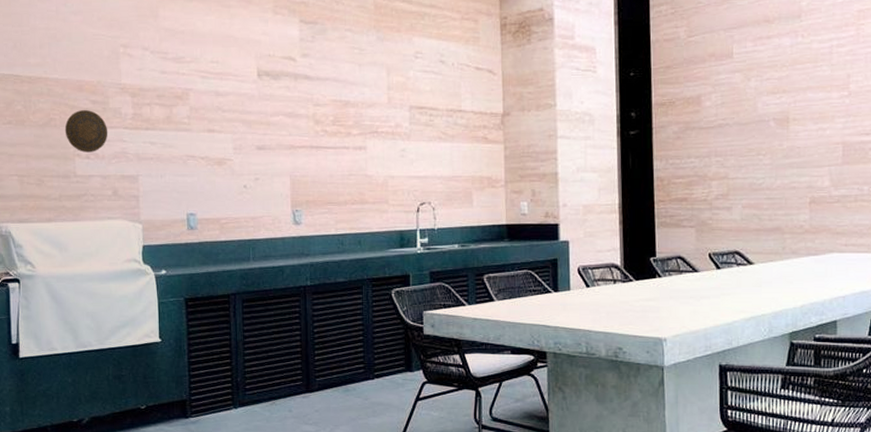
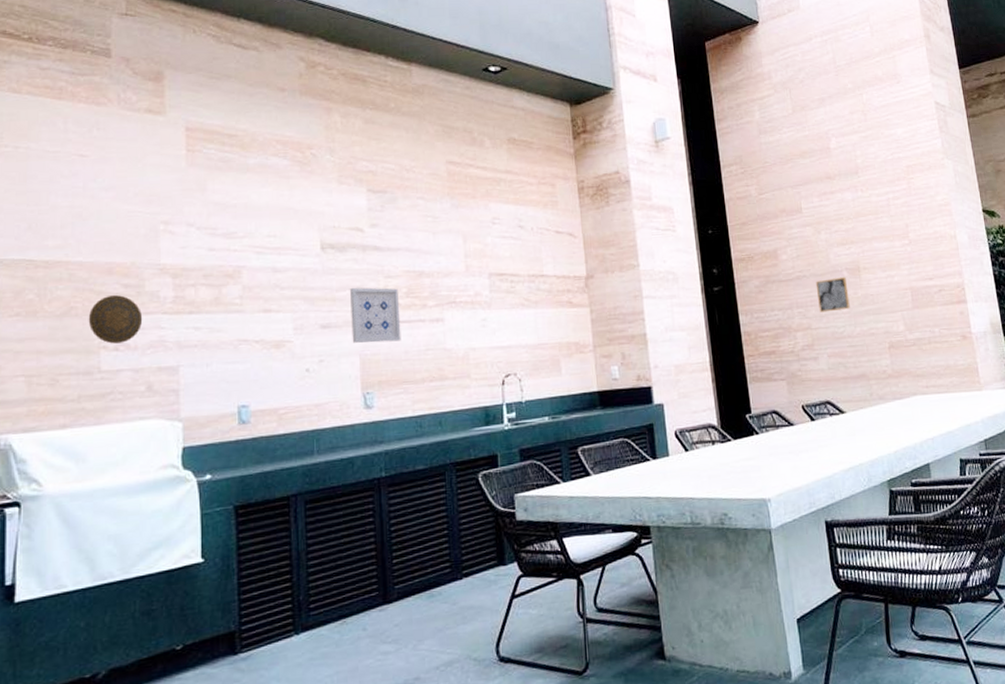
wall art: none [283,114,327,166] -> present [350,287,401,343]
wall art: none [738,127,773,163] -> present [815,276,850,313]

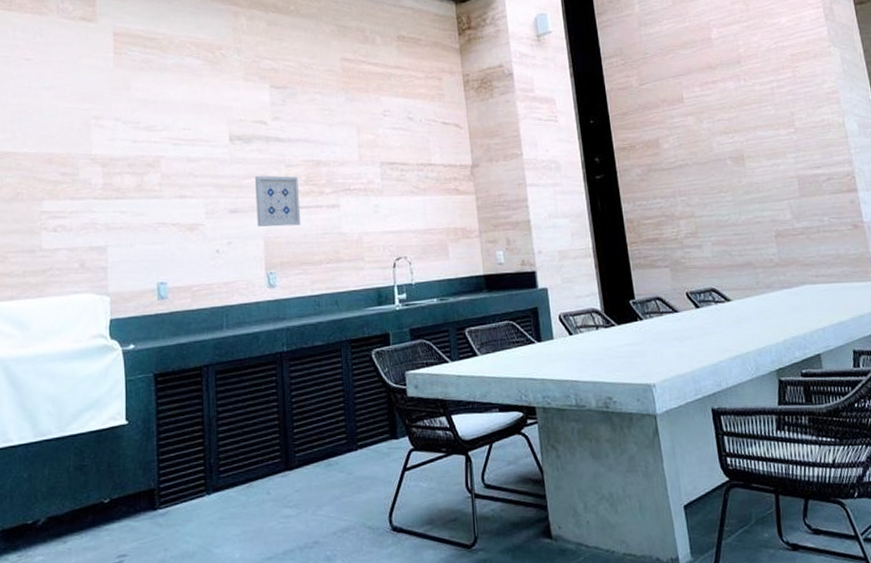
decorative plate: present [88,294,143,344] -> none [32,181,77,226]
wall art: present [815,276,850,313] -> none [698,165,734,201]

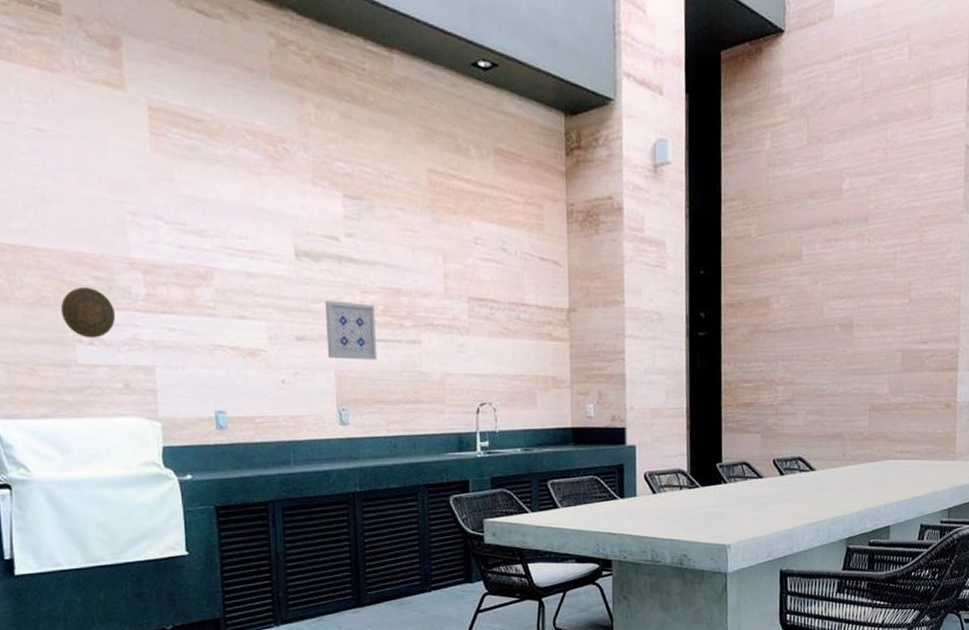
decorative plate: none [32,181,77,226] -> present [60,286,116,338]

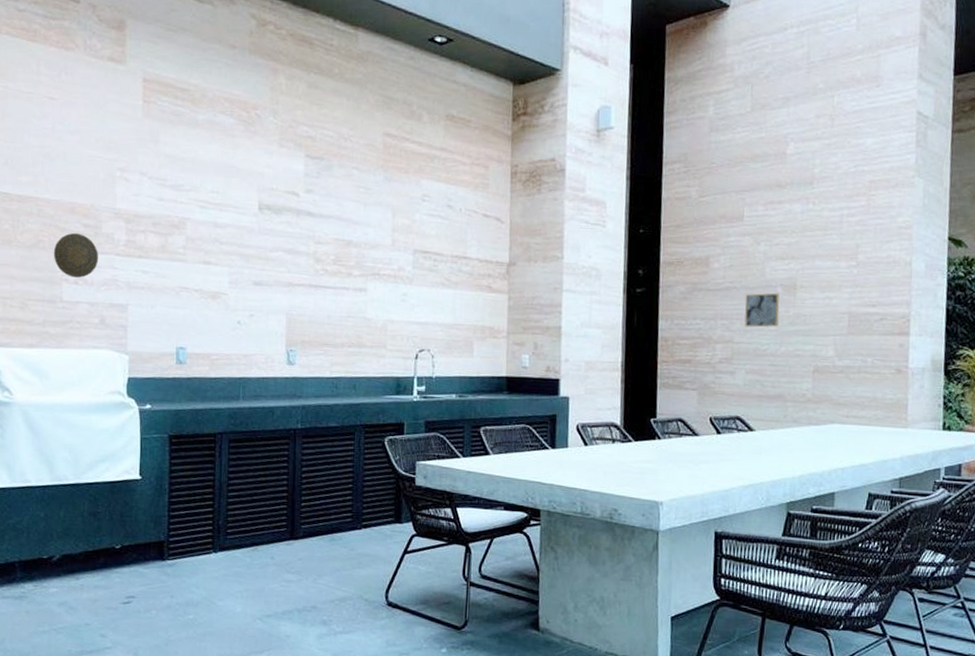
wall art: present [325,301,377,360] -> none [280,250,327,306]
wall art: none [804,332,838,368] -> present [744,292,780,328]

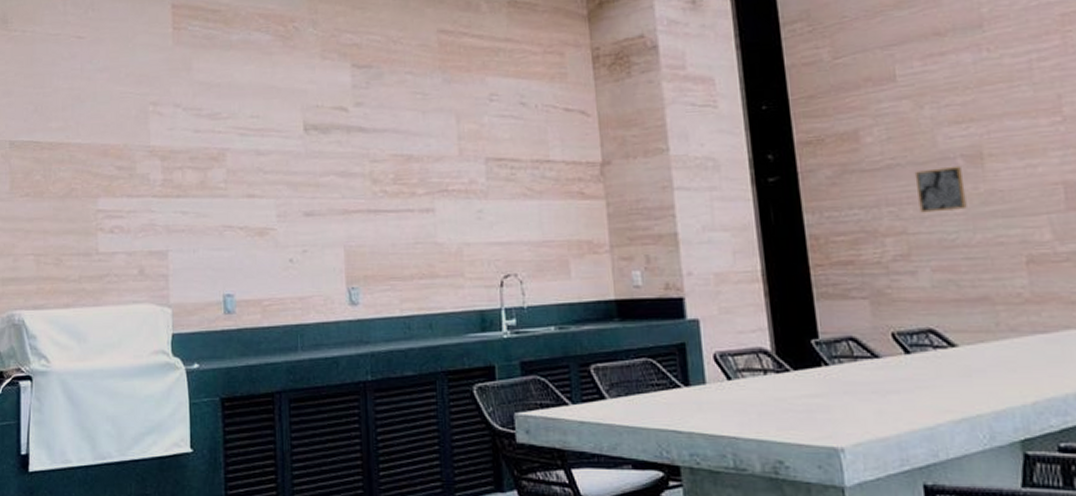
decorative plate: present [53,232,99,278] -> none [87,176,135,226]

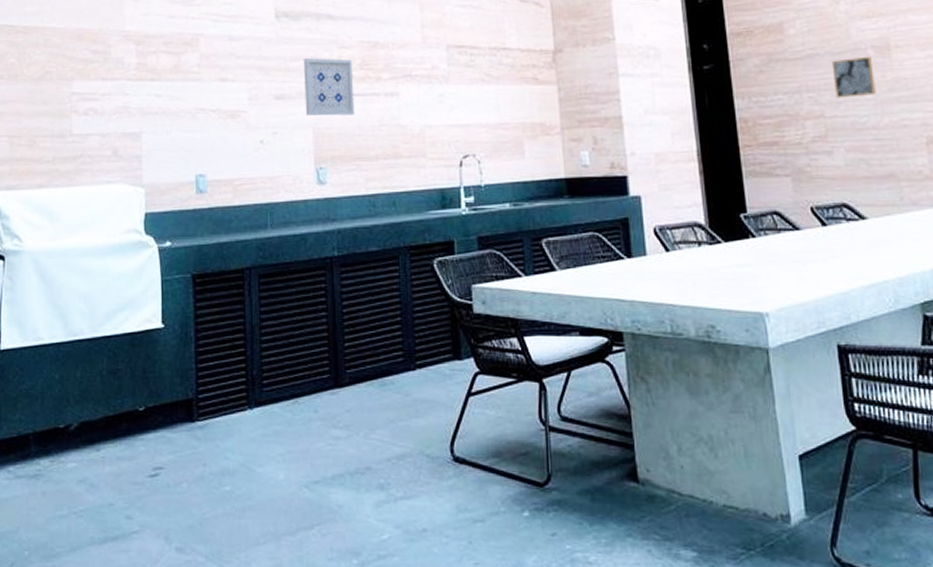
wall art: none [334,172,388,234] -> present [304,58,355,116]

